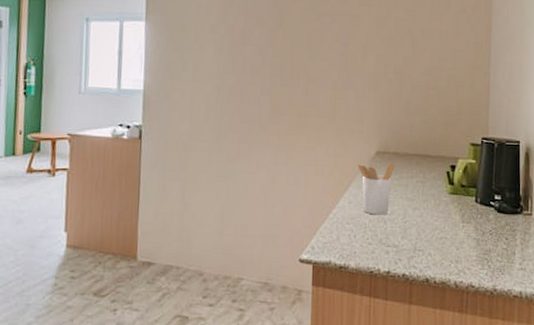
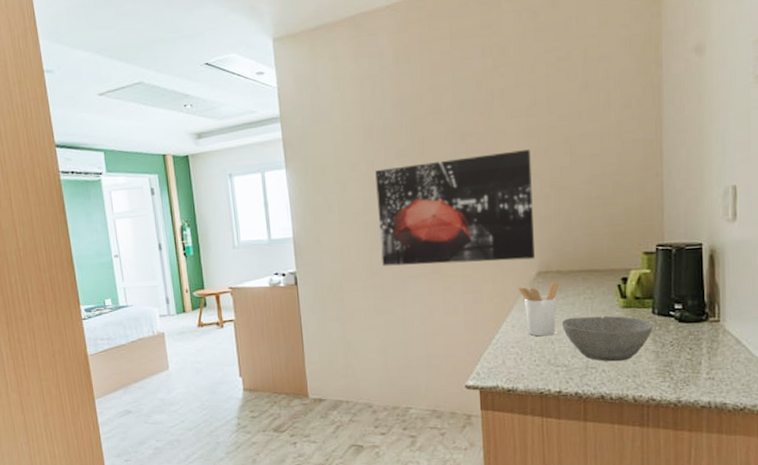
wall art: none [230,34,378,139] -> present [375,150,535,266]
bowl: none [394,199,476,246] -> present [561,316,654,362]

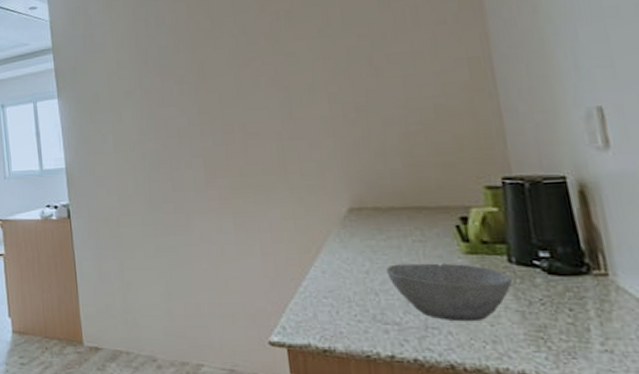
wall art: present [375,150,535,266] -> none [152,72,344,200]
utensil holder: present [518,281,559,337] -> none [326,220,379,286]

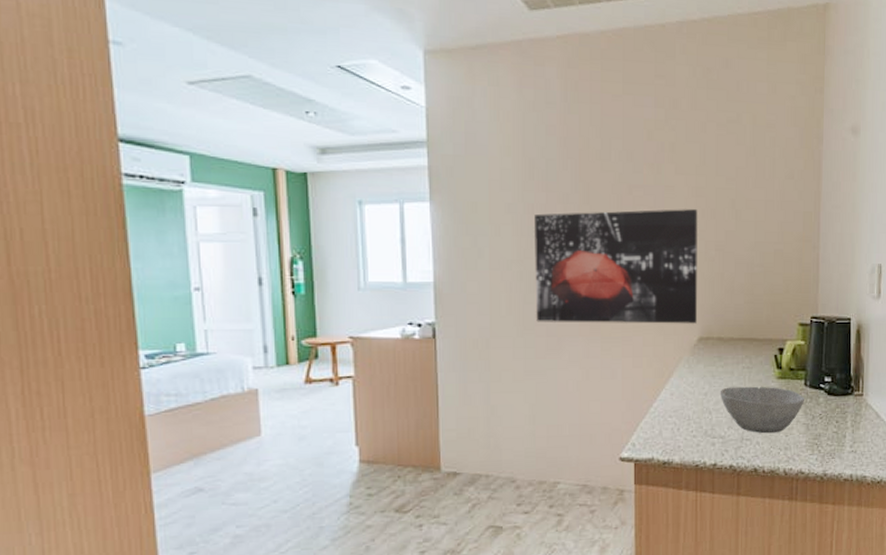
wall art: none [152,72,344,200] -> present [534,209,698,324]

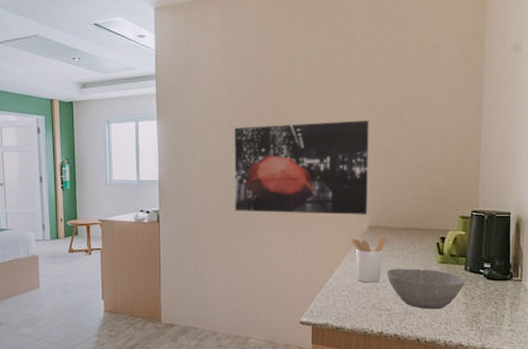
utensil holder: none [679,348,719,406] -> present [351,236,386,283]

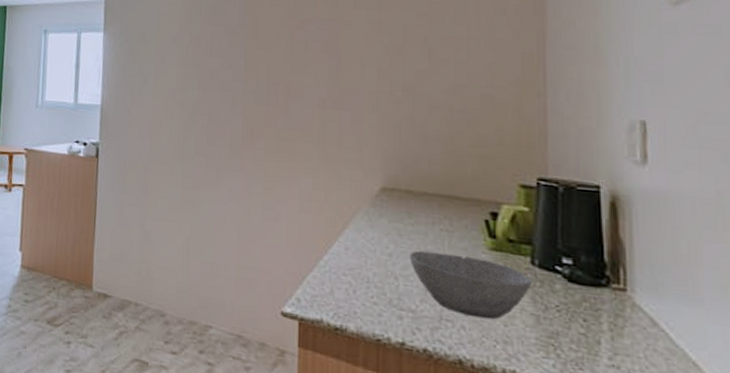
wall art: present [234,121,369,215] -> none [196,45,380,171]
utensil holder: present [351,236,386,283] -> none [356,201,408,269]

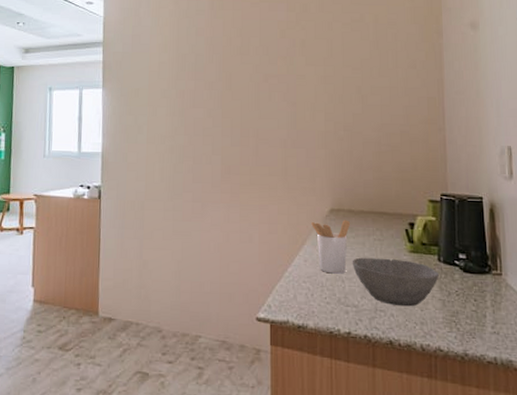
utensil holder: none [356,201,408,269] -> present [311,220,350,274]

